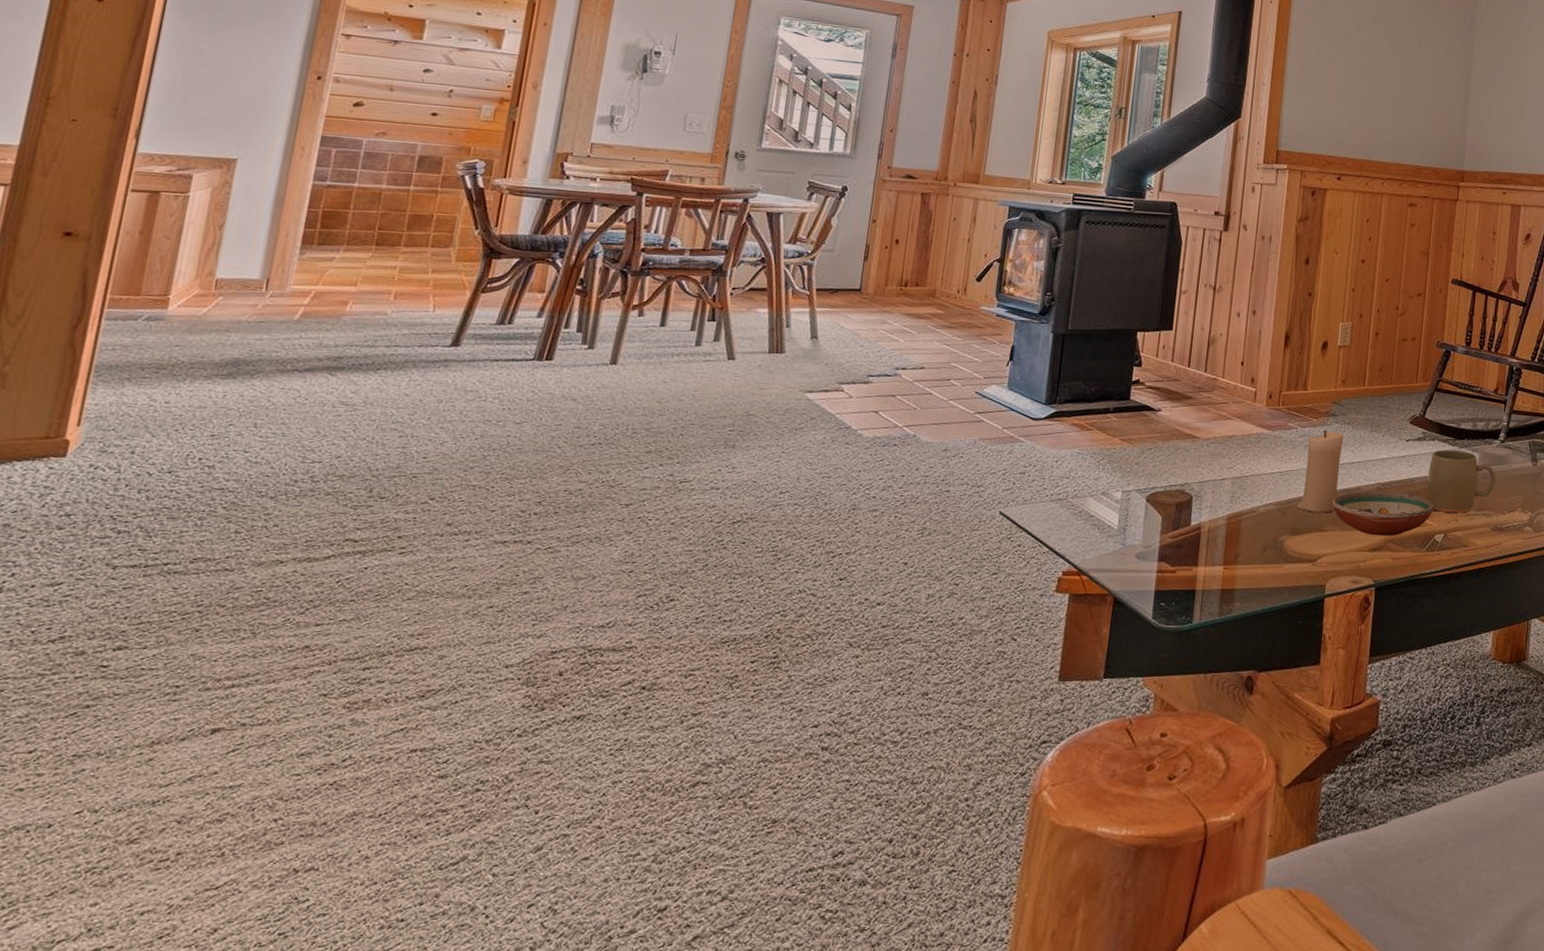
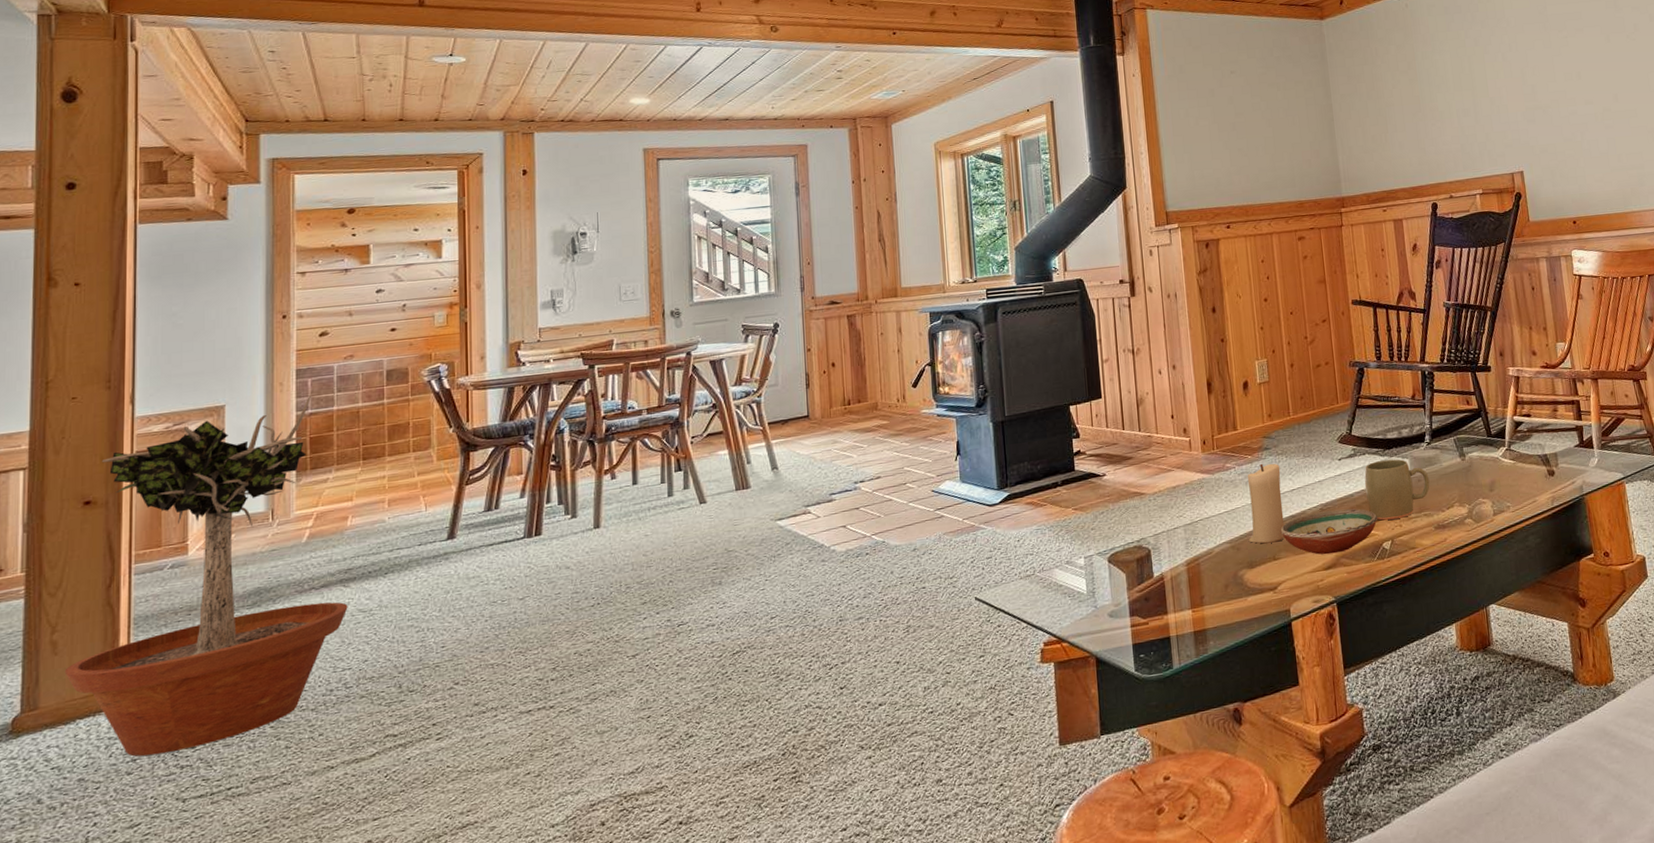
potted tree: none [9,161,336,515] -> present [64,390,348,757]

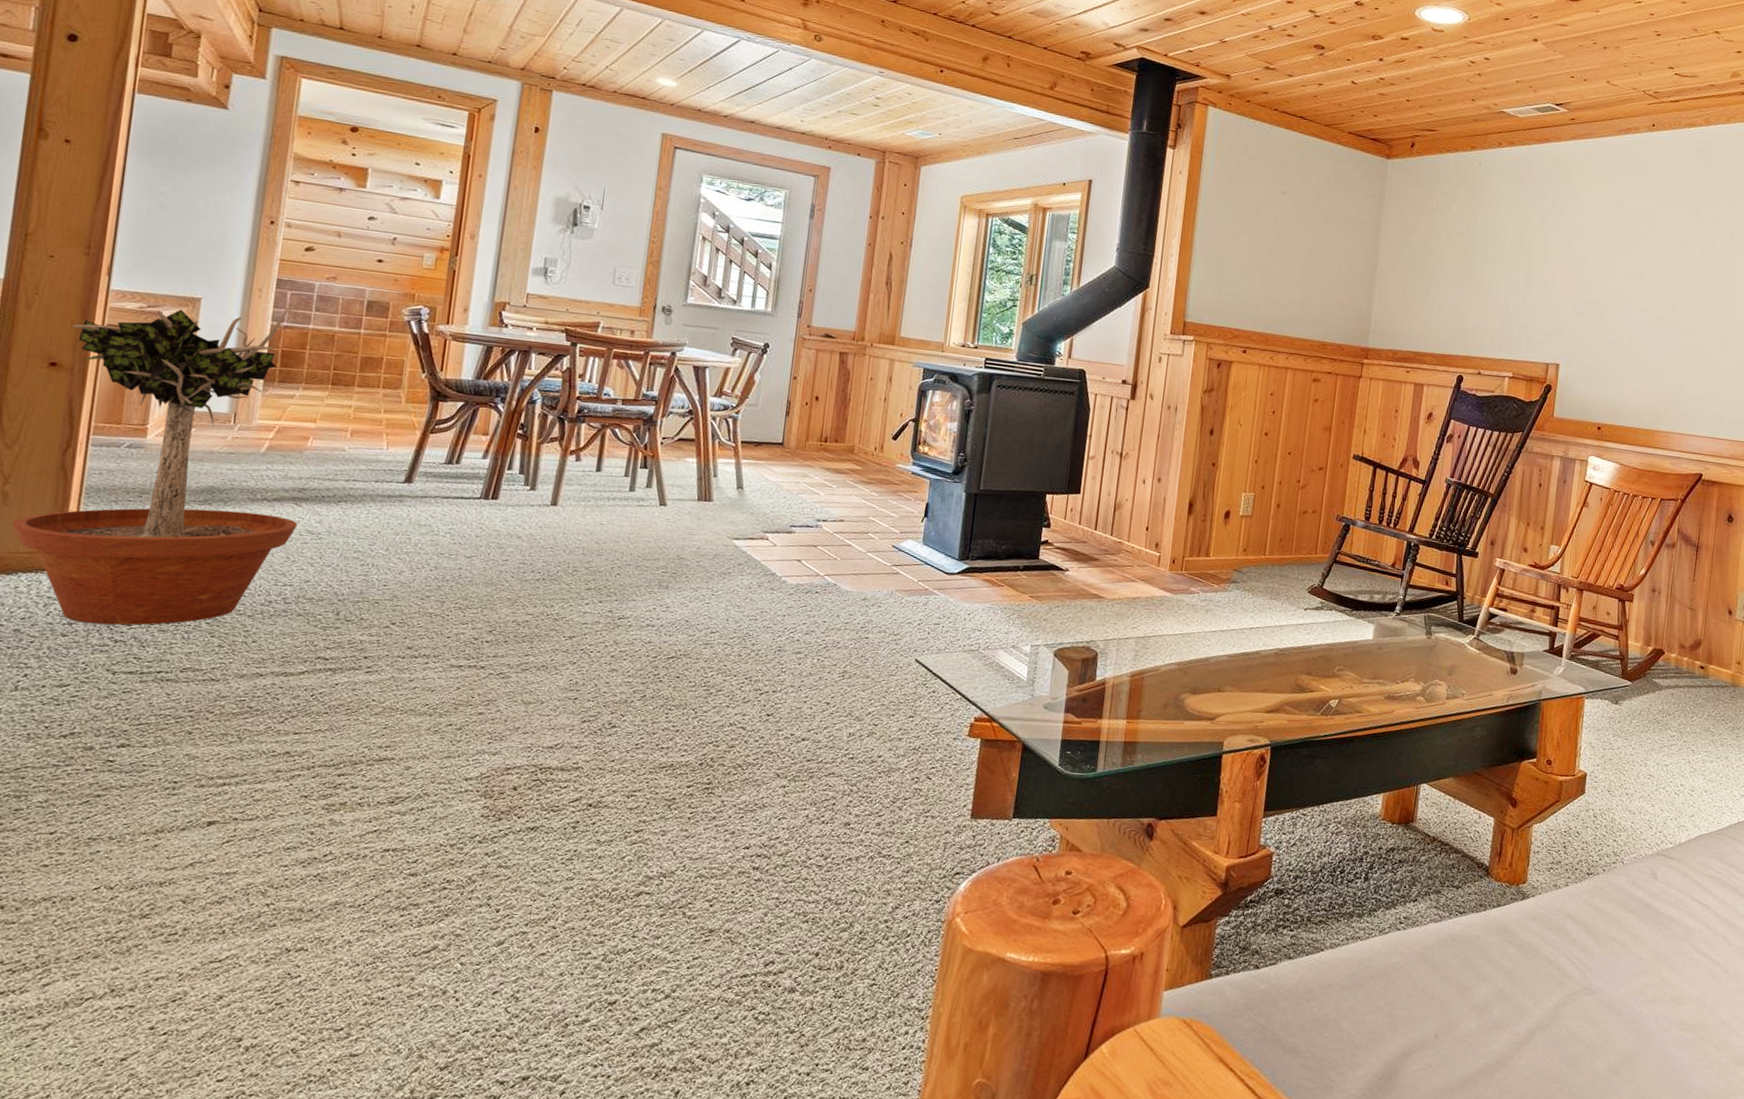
candle: present [1247,463,1285,544] -> none [1197,595,1244,675]
decorative bowl: present [1280,508,1378,555] -> none [1231,655,1331,700]
mug: present [1364,459,1430,521] -> none [1323,619,1391,681]

